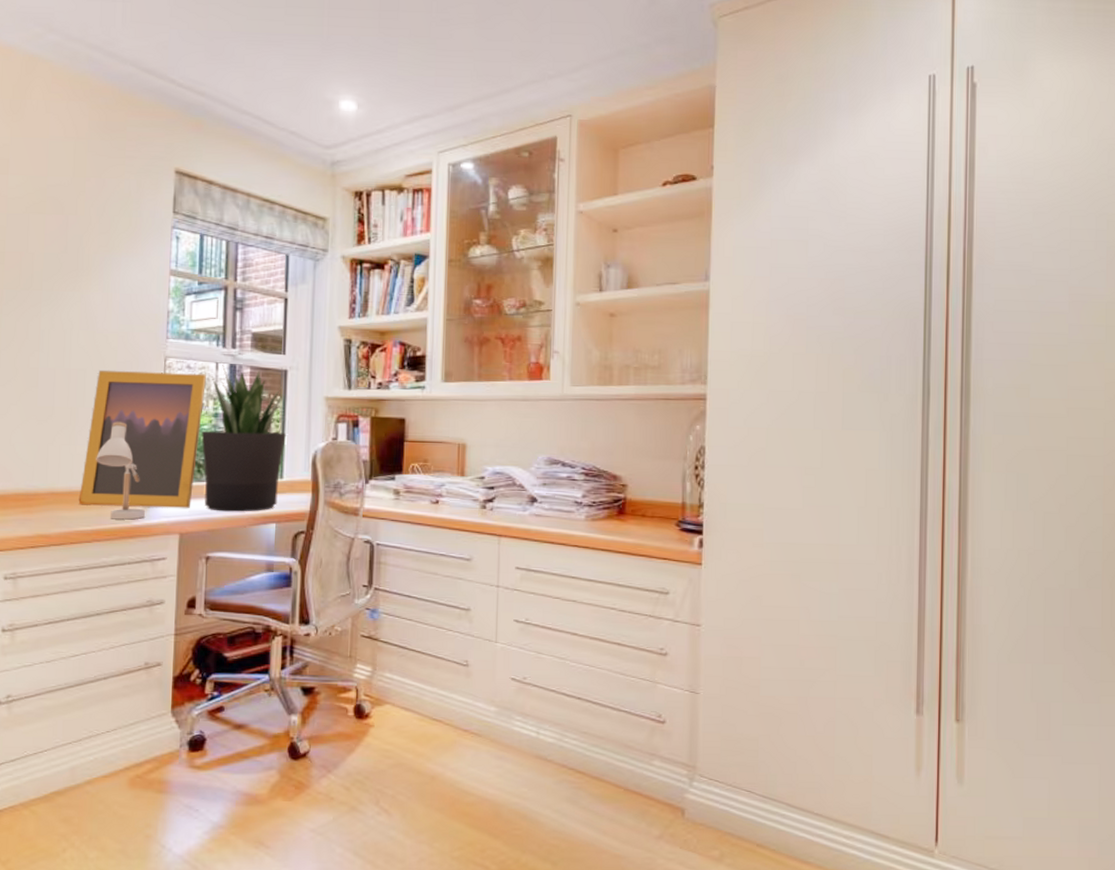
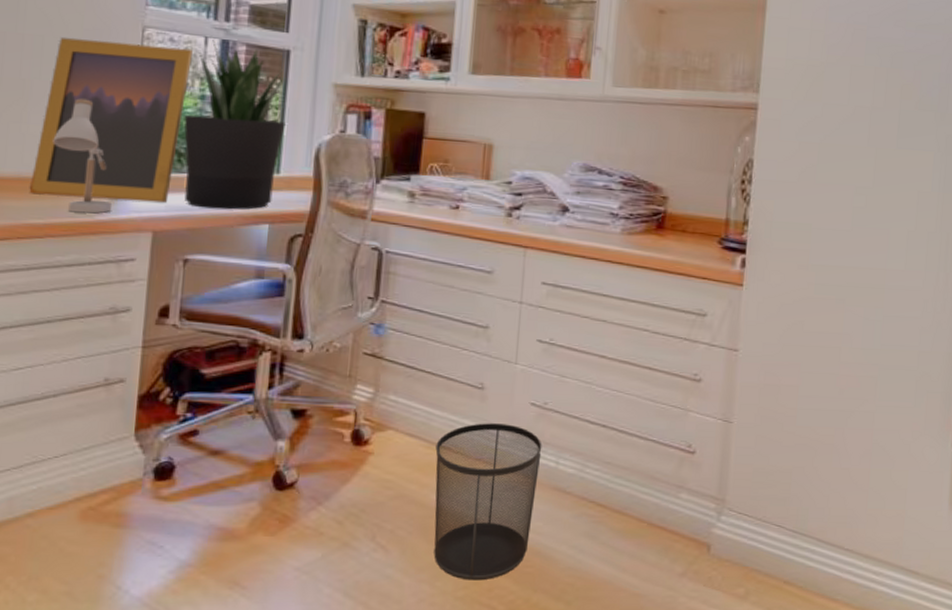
waste bin: none [428,697,524,842] -> present [434,423,542,581]

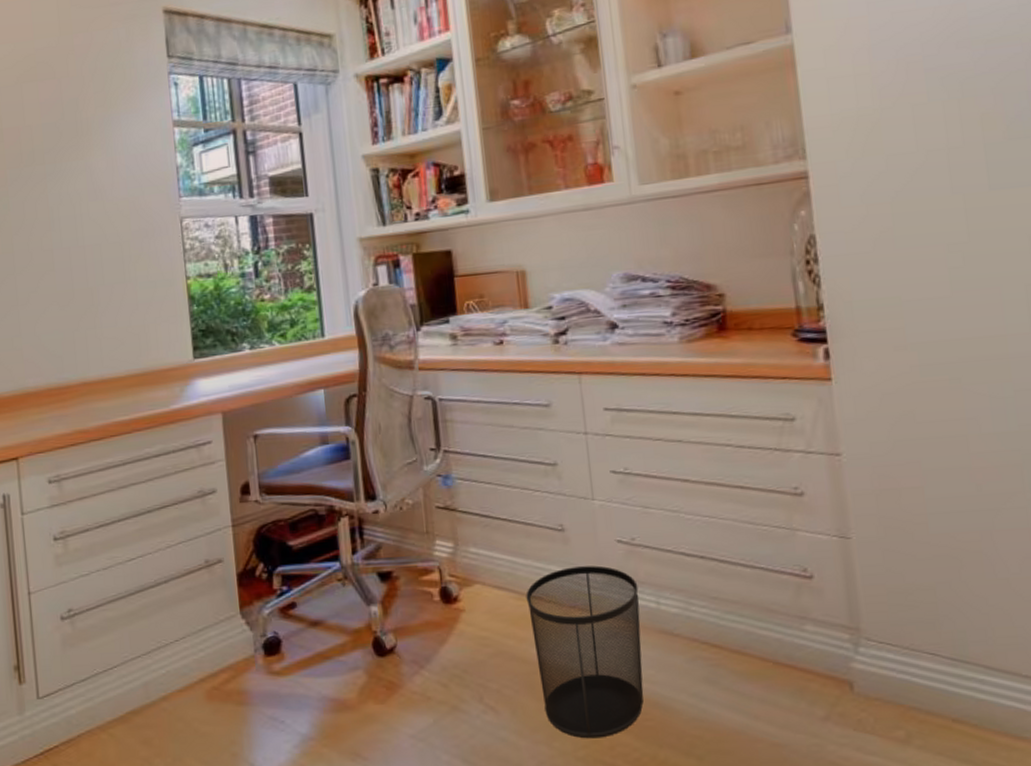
picture frame: present [29,38,194,203] -> none [112,230,230,393]
desk lamp: present [53,98,111,214] -> none [124,296,183,405]
planter: present [183,37,286,209] -> none [230,215,323,382]

